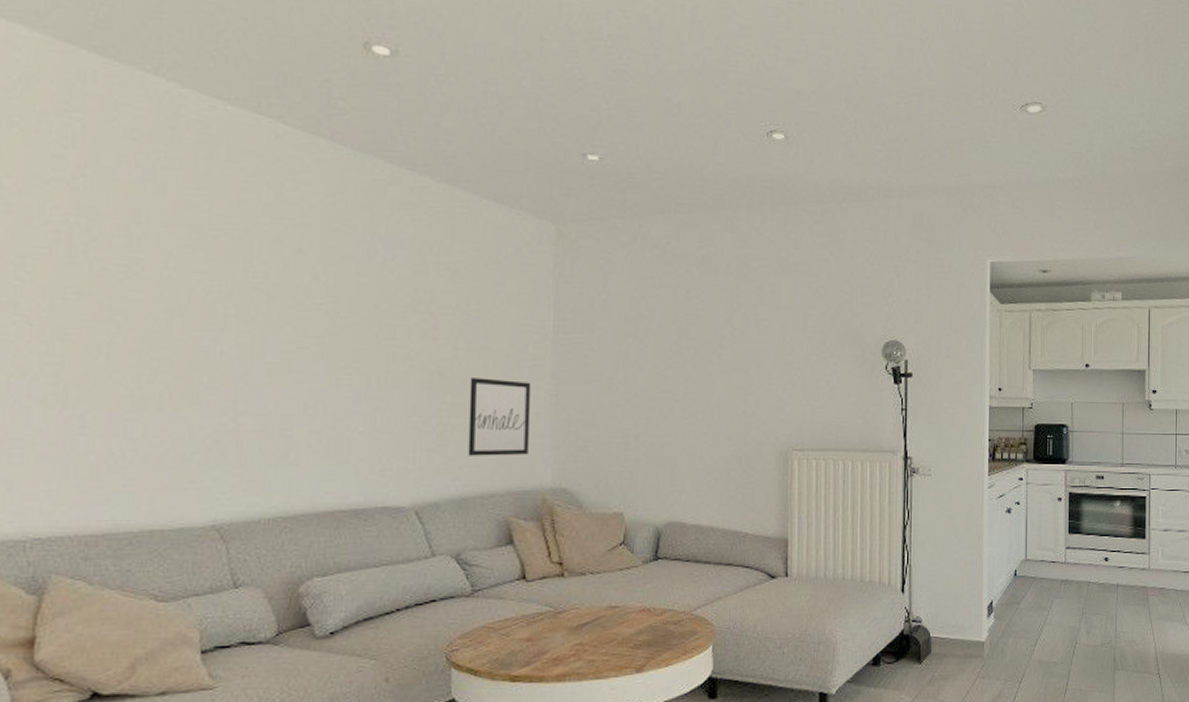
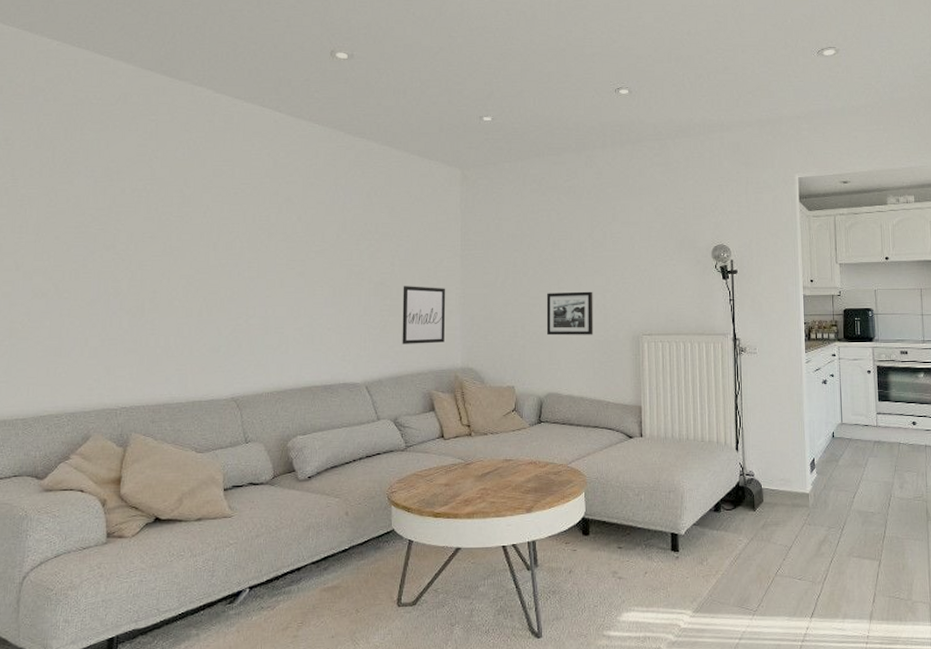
picture frame: none [667,393,731,449] -> present [546,291,594,336]

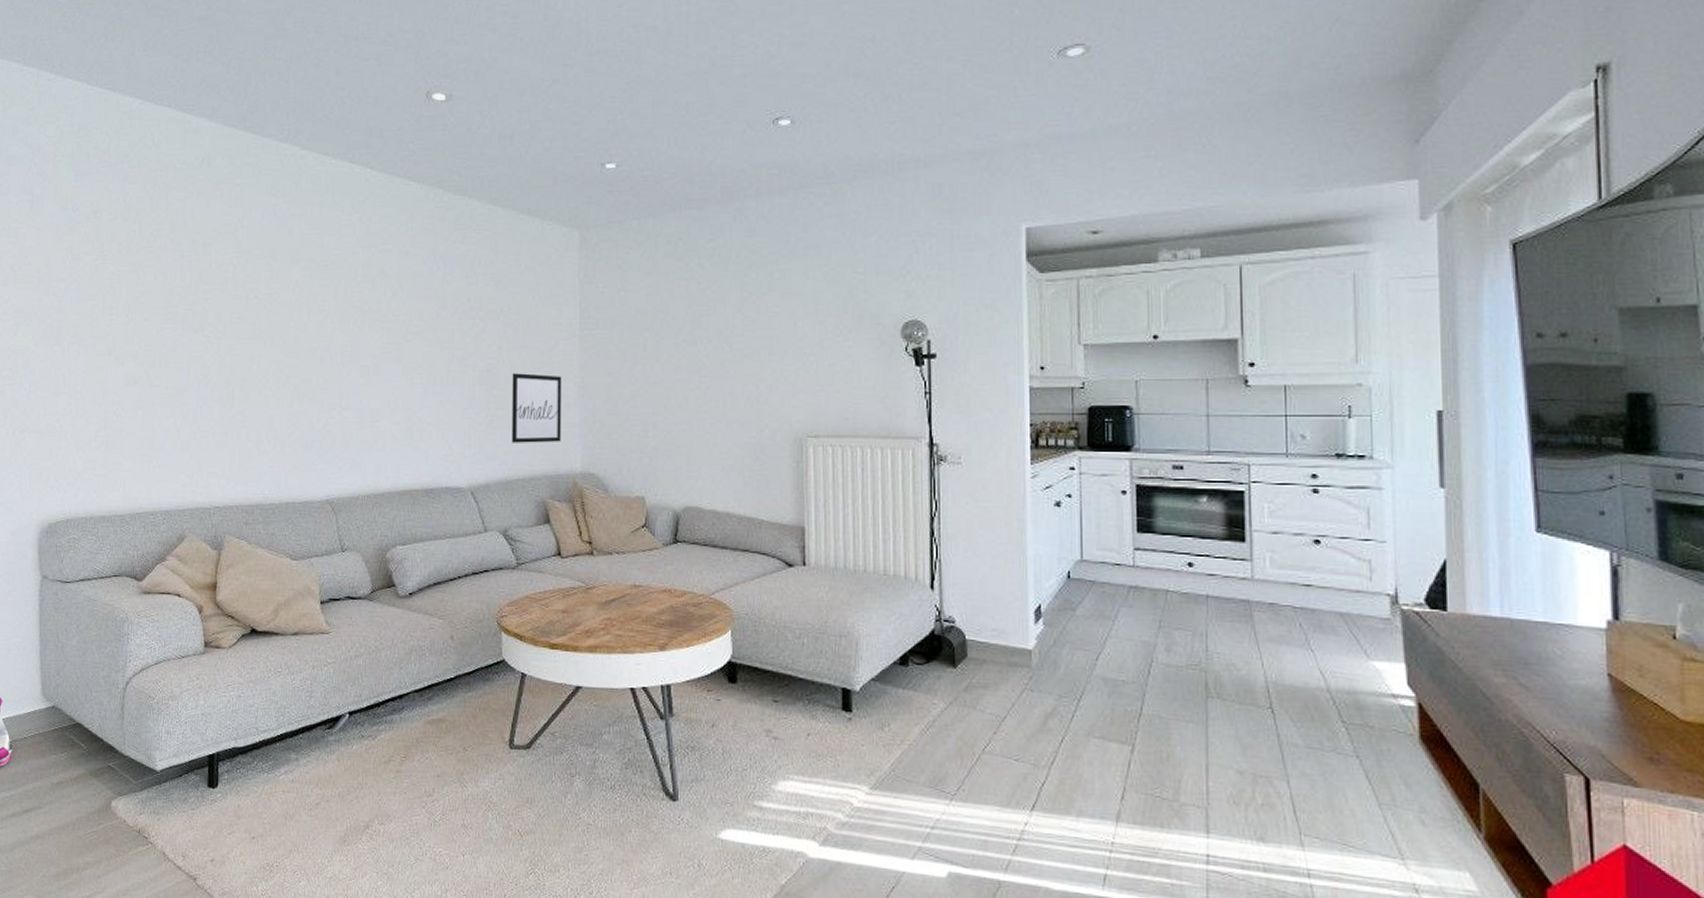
picture frame: present [546,291,594,336] -> none [684,381,743,436]

